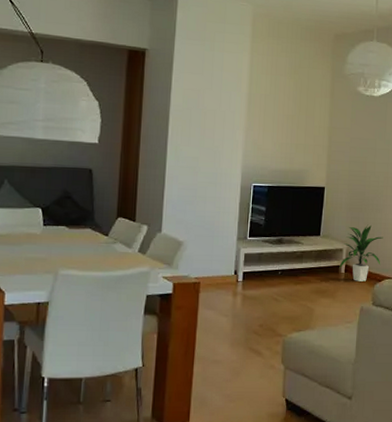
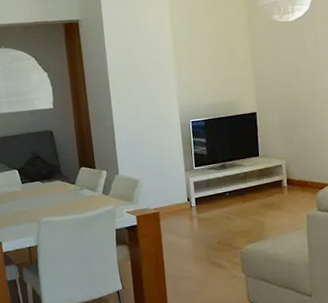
indoor plant: present [339,224,383,282] -> none [281,139,320,192]

